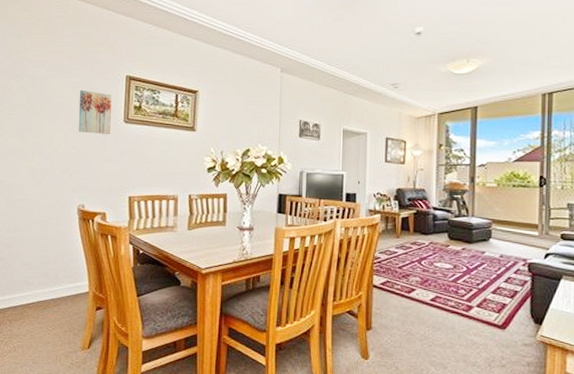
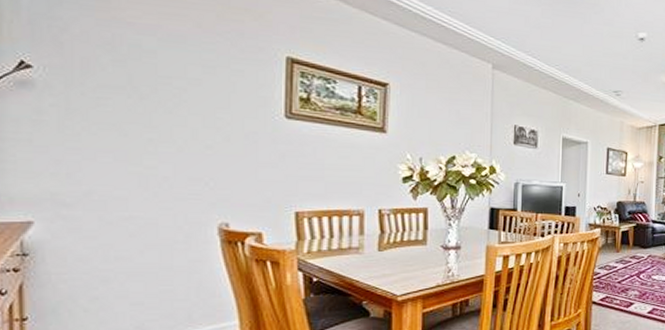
wall art: present [78,90,112,135] -> none [214,71,265,133]

